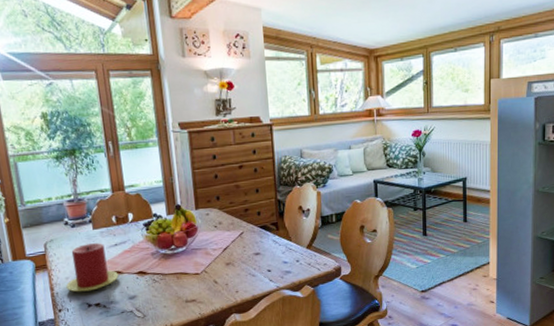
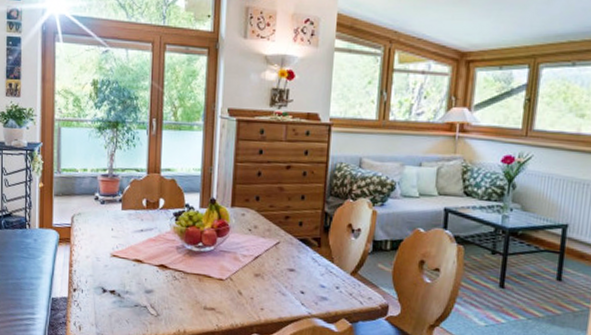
candle: present [66,243,119,292] -> none [85,224,139,276]

